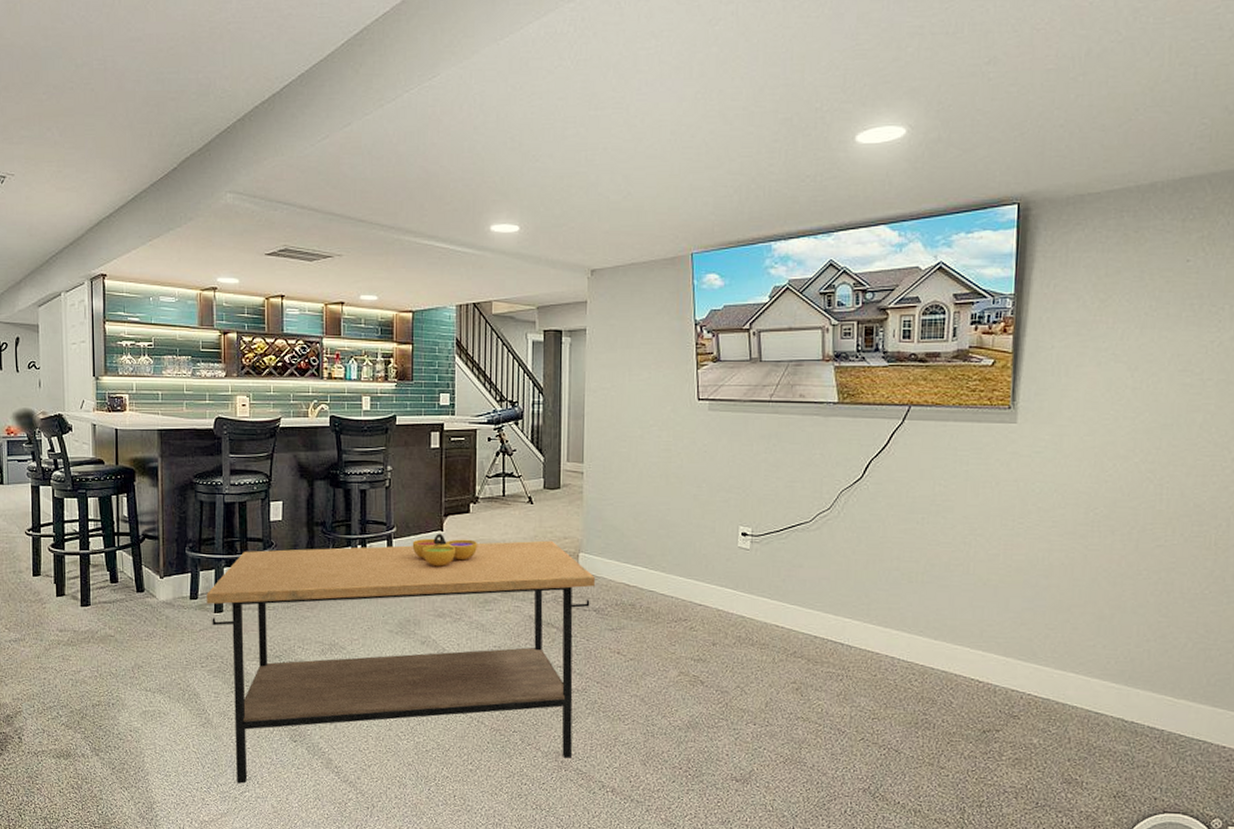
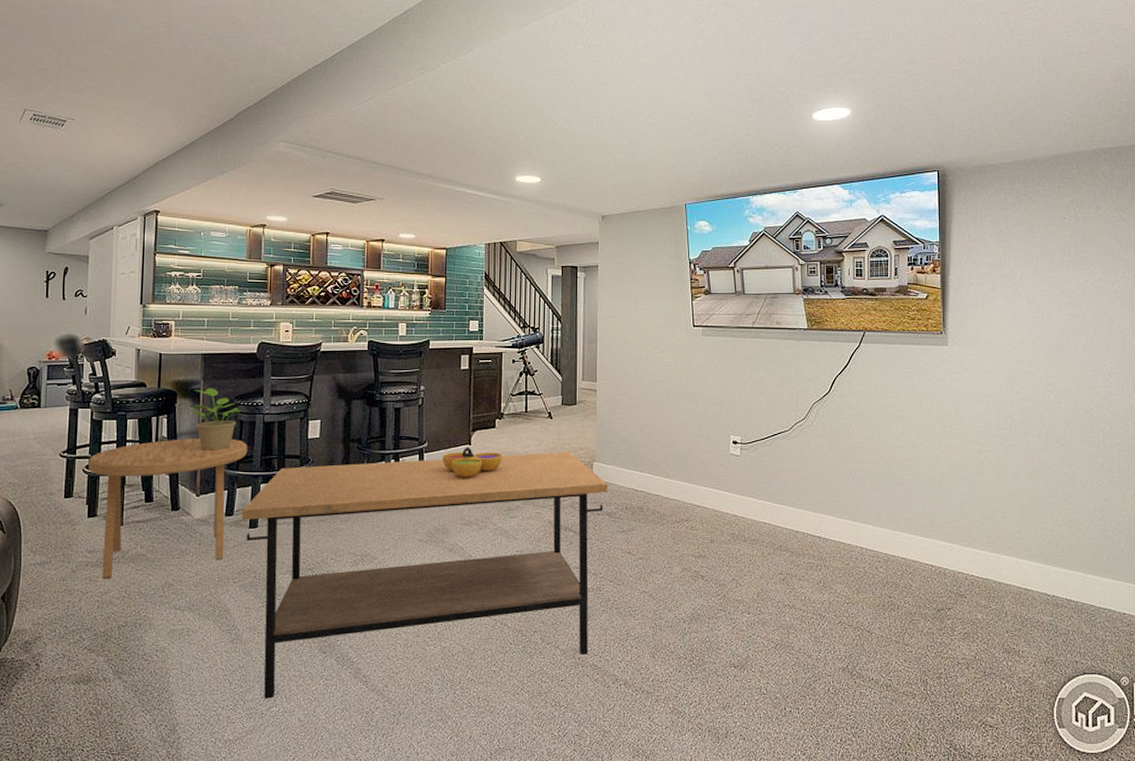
side table: none [53,518,209,658] -> present [88,438,248,579]
potted plant: none [145,466,200,532] -> present [186,388,241,450]

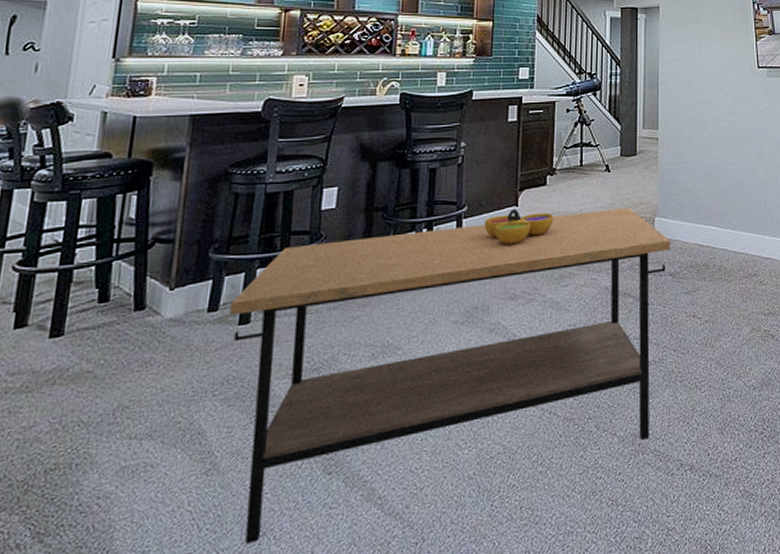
side table: present [88,438,248,579] -> none [20,216,244,409]
potted plant: present [186,388,241,450] -> none [164,155,236,232]

